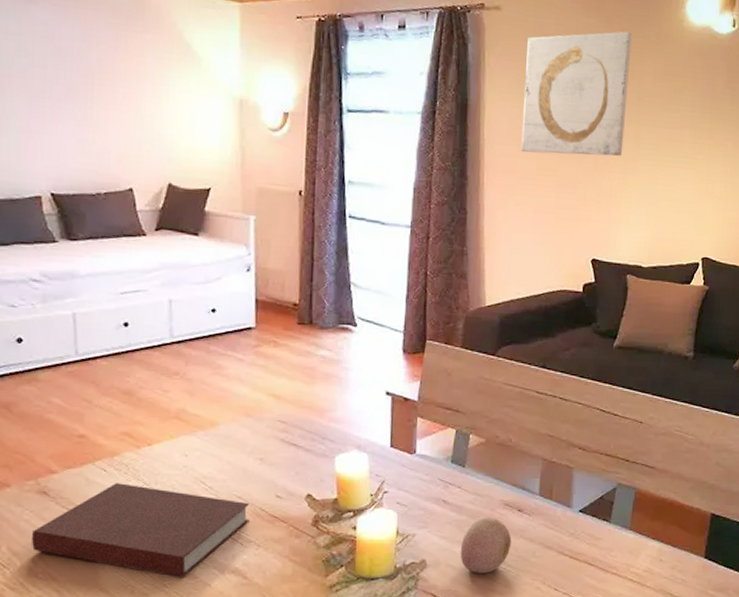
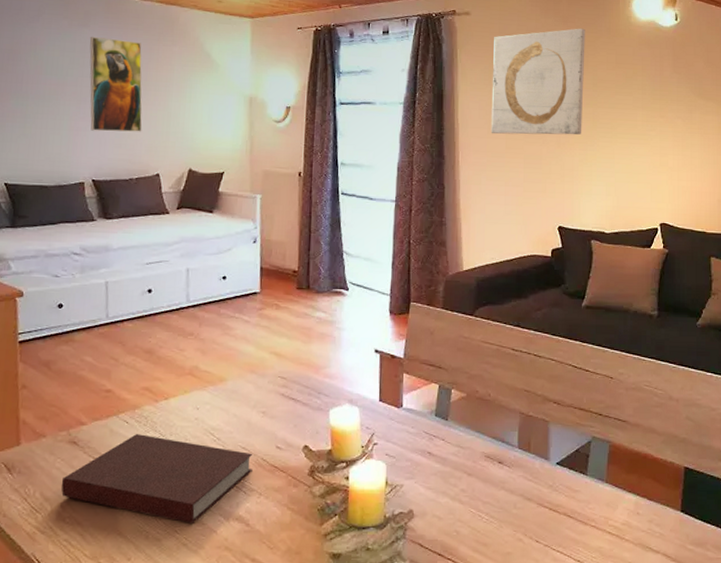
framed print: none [39,17,110,138] -> present [89,37,142,132]
fruit: present [460,516,512,573] -> none [445,468,493,524]

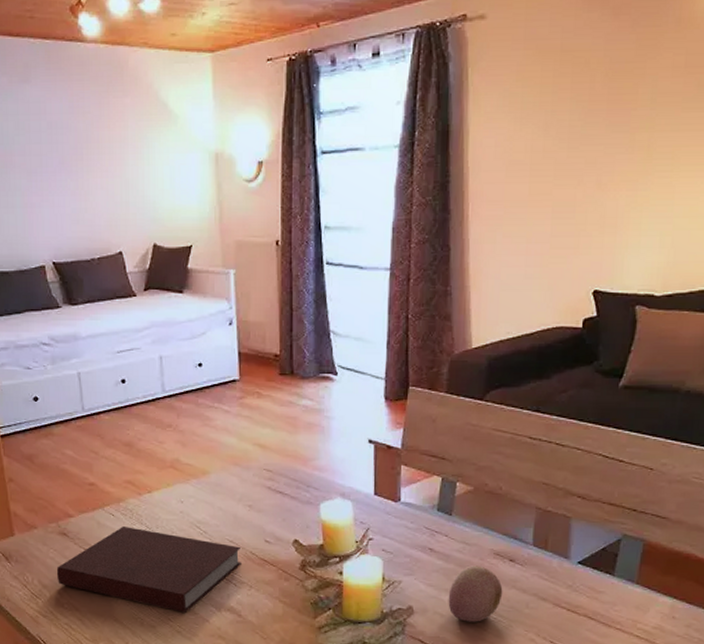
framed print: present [89,37,142,132] -> none [32,94,99,207]
fruit: none [445,468,493,524] -> present [448,565,503,622]
wall art: present [491,28,585,135] -> none [510,21,645,176]

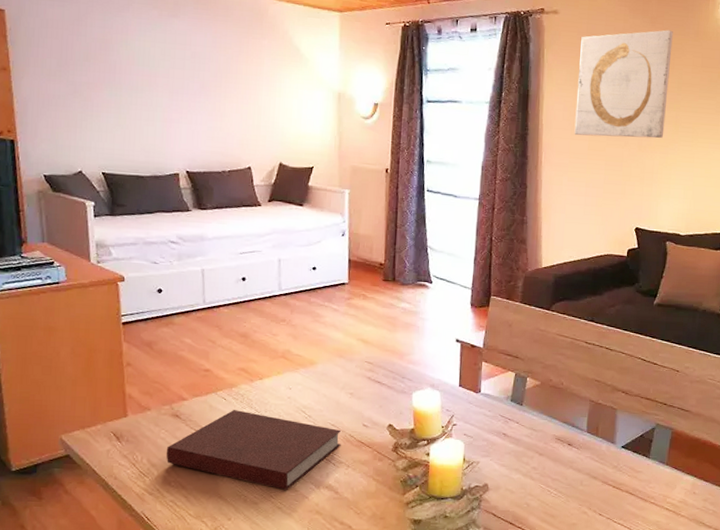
fruit: present [448,565,503,622] -> none [517,448,562,498]
wall art: none [510,21,645,176] -> present [574,30,673,139]

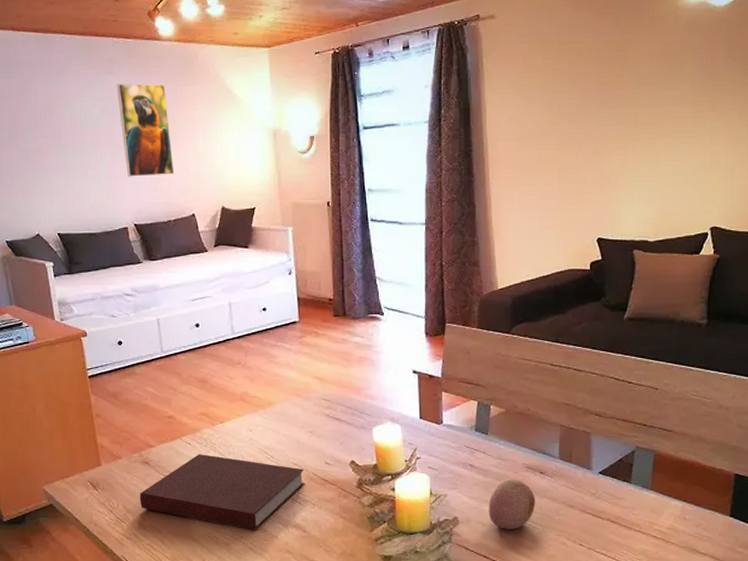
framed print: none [179,28,234,125] -> present [116,83,175,177]
fruit: none [517,448,562,498] -> present [488,478,536,529]
wall art: present [574,30,673,139] -> none [521,19,625,145]

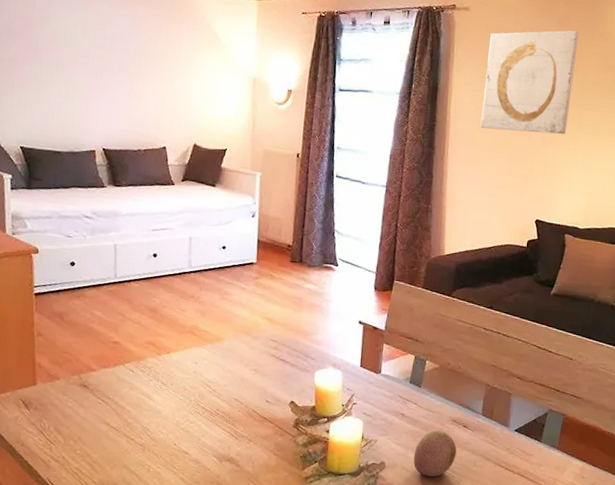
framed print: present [116,83,175,177] -> none [101,9,152,106]
notebook: present [139,454,305,530] -> none [73,382,245,461]
wall art: none [521,19,625,145] -> present [480,30,579,135]

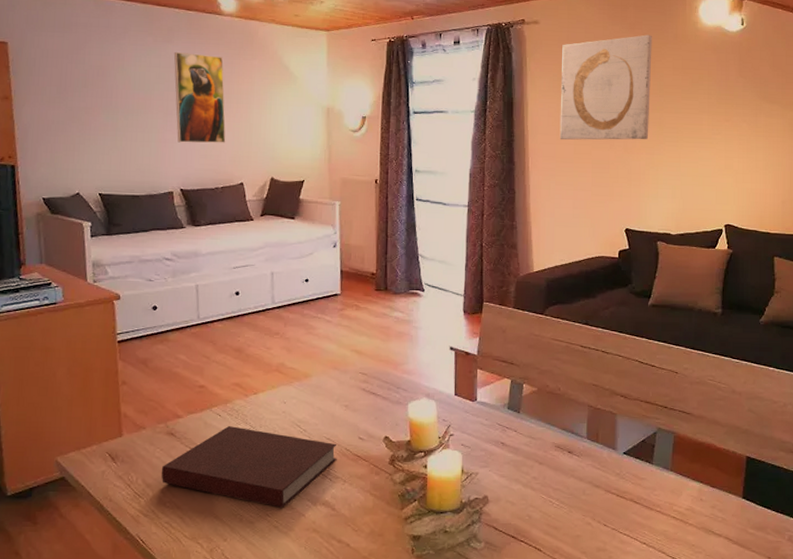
notebook: none [73,382,245,461] -> present [161,426,337,508]
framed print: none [101,9,152,106] -> present [173,52,226,143]
fruit: present [413,429,457,477] -> none [518,457,563,509]

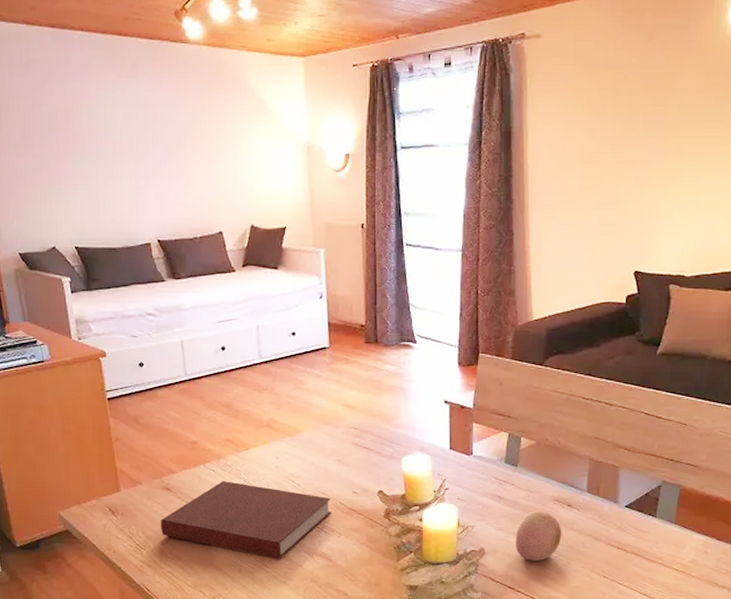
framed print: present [173,52,226,143] -> none [139,89,201,190]
fruit: none [518,457,563,509] -> present [515,511,562,561]
wall art: present [559,34,652,140] -> none [563,45,672,173]

